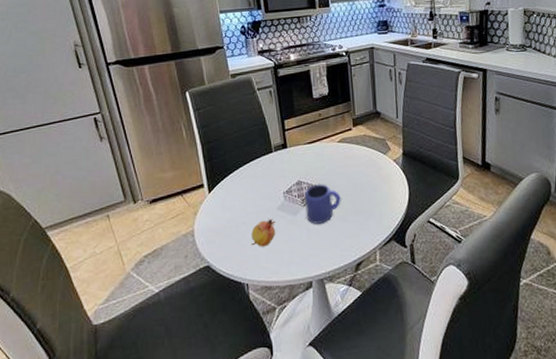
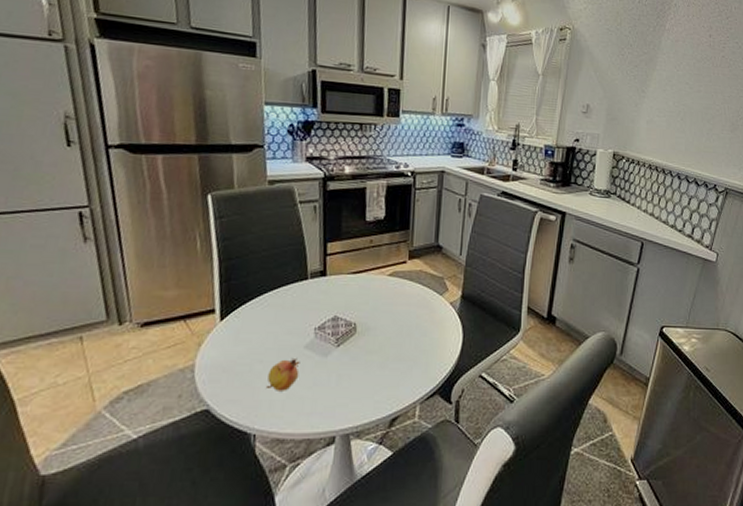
mug: present [304,184,341,224] -> none [338,322,383,369]

